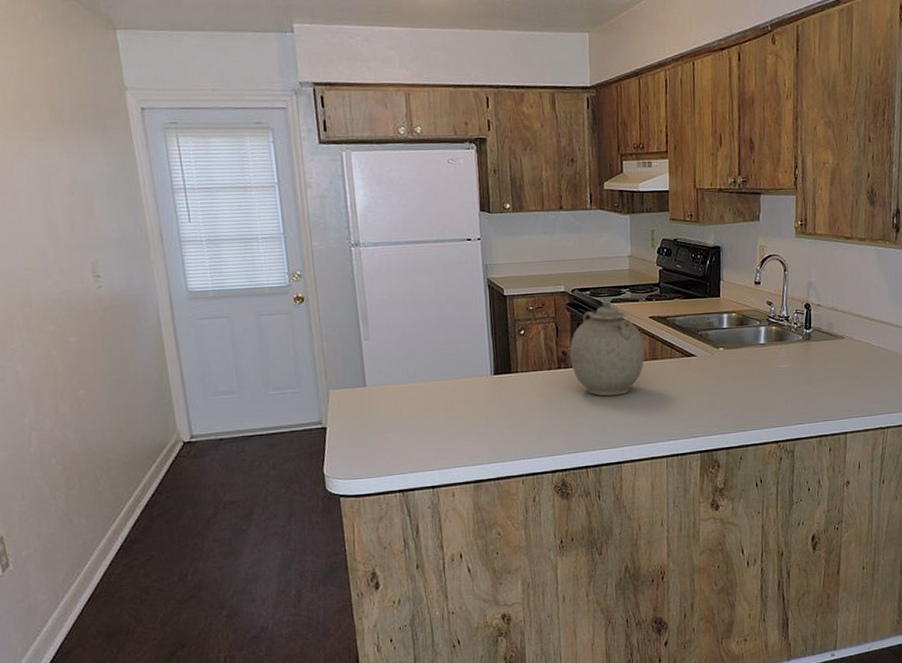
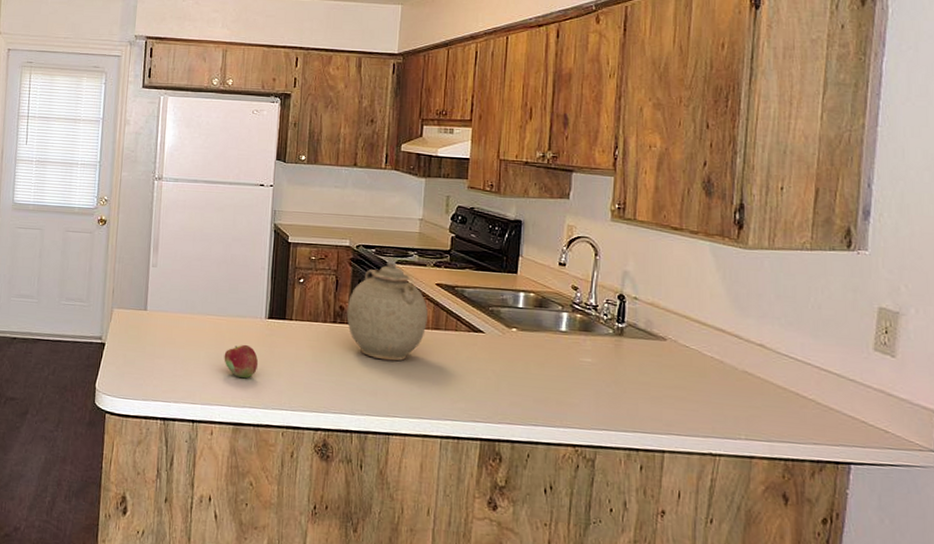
fruit: none [454,403,490,437] -> present [224,344,258,379]

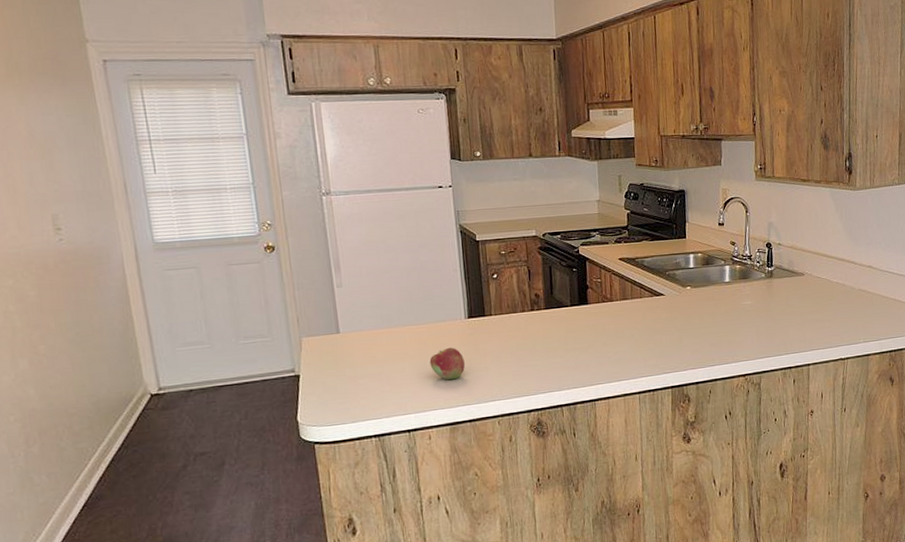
teapot: present [346,259,428,361] -> none [542,242,616,336]

